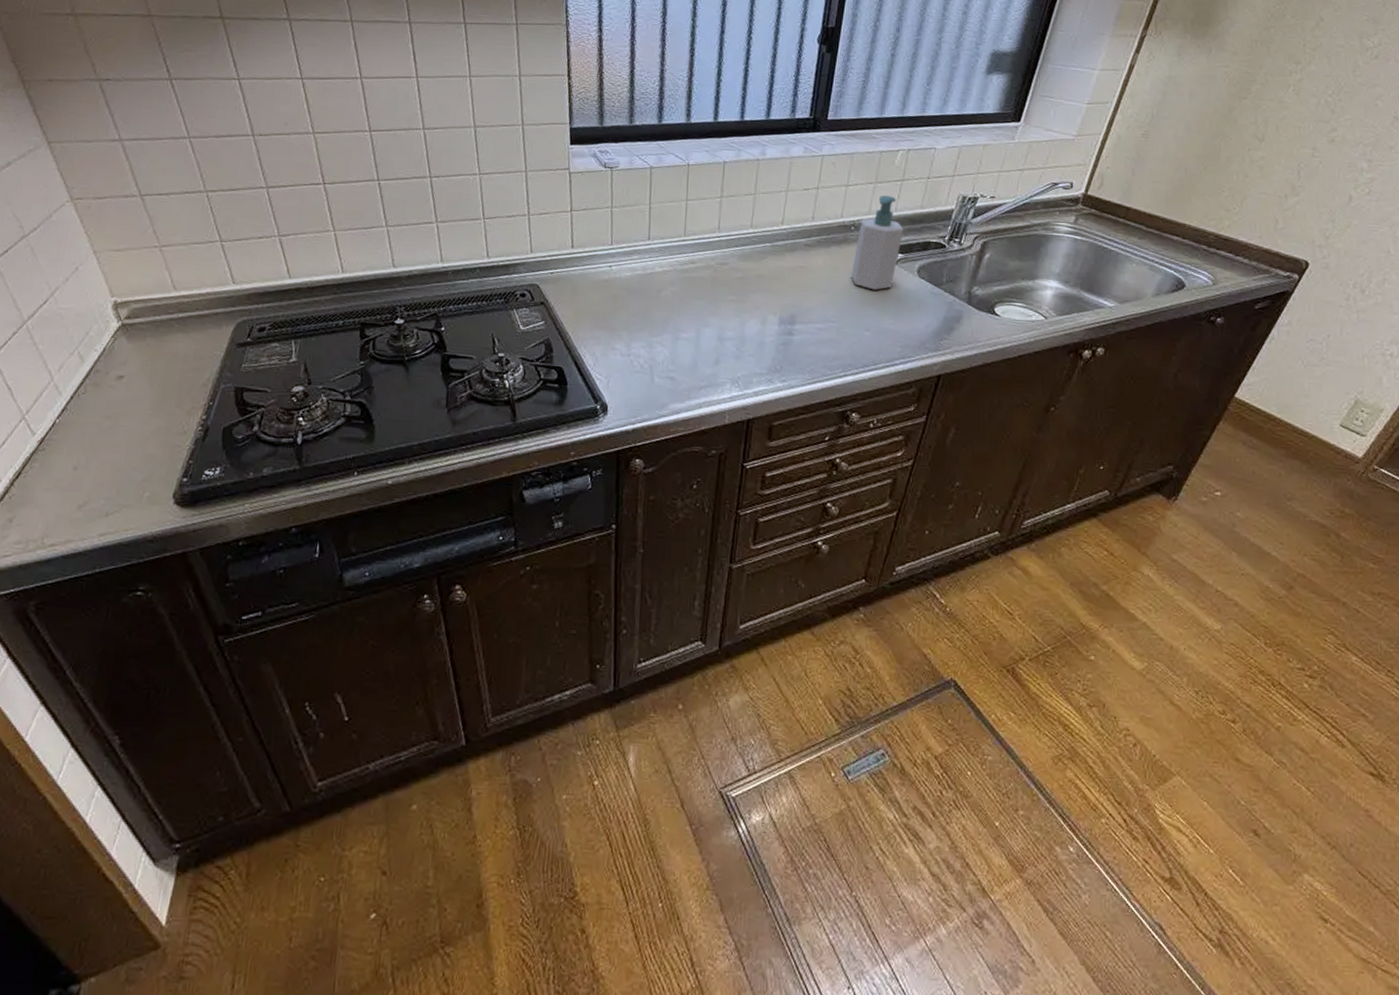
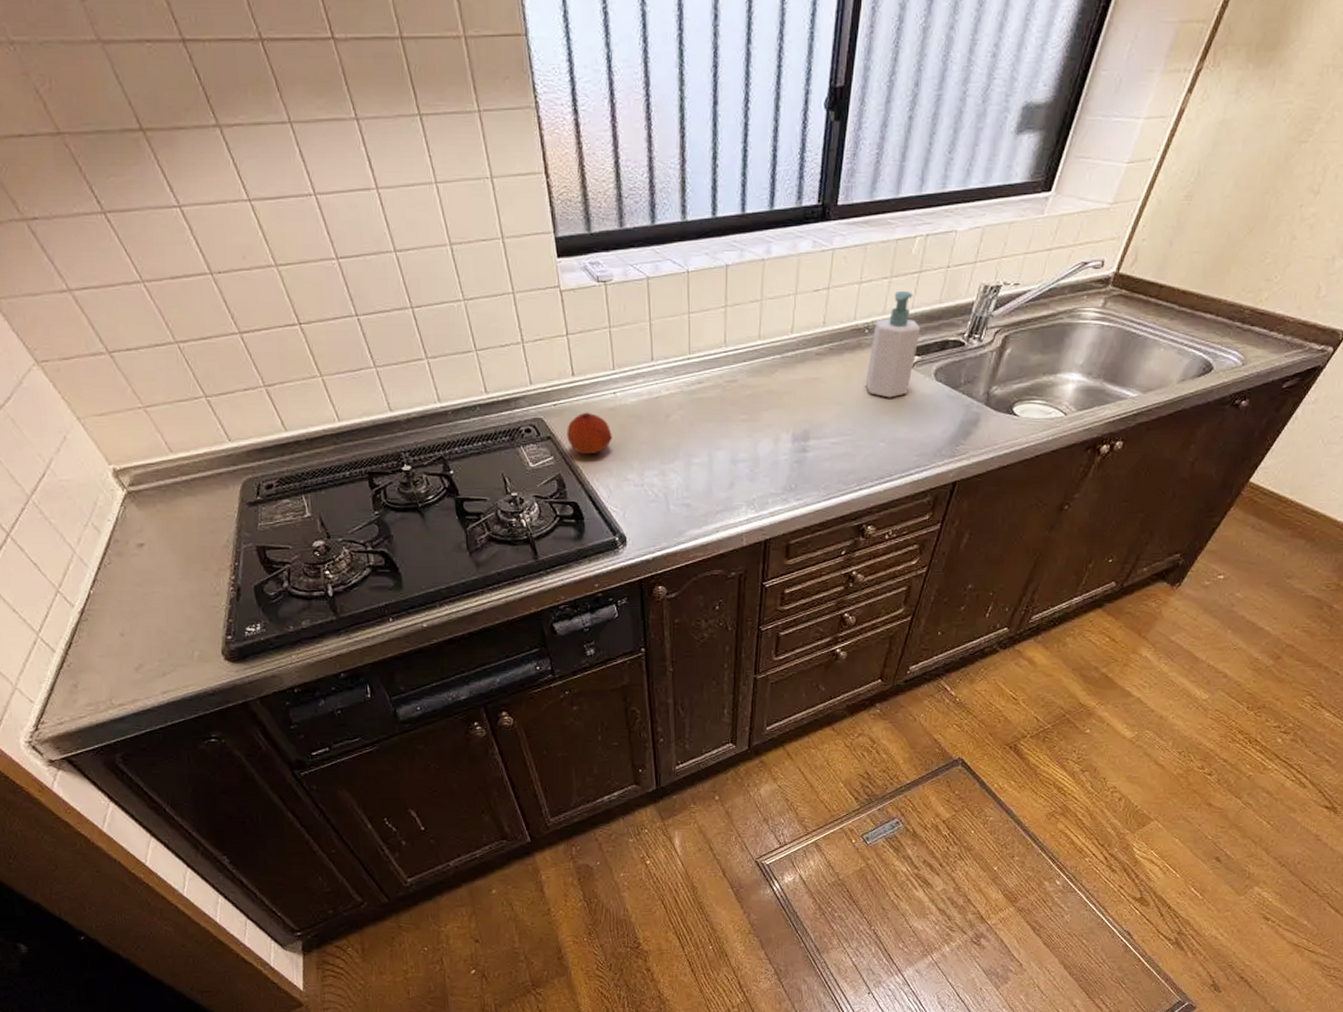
fruit: none [560,282,604,322] -> present [567,412,612,455]

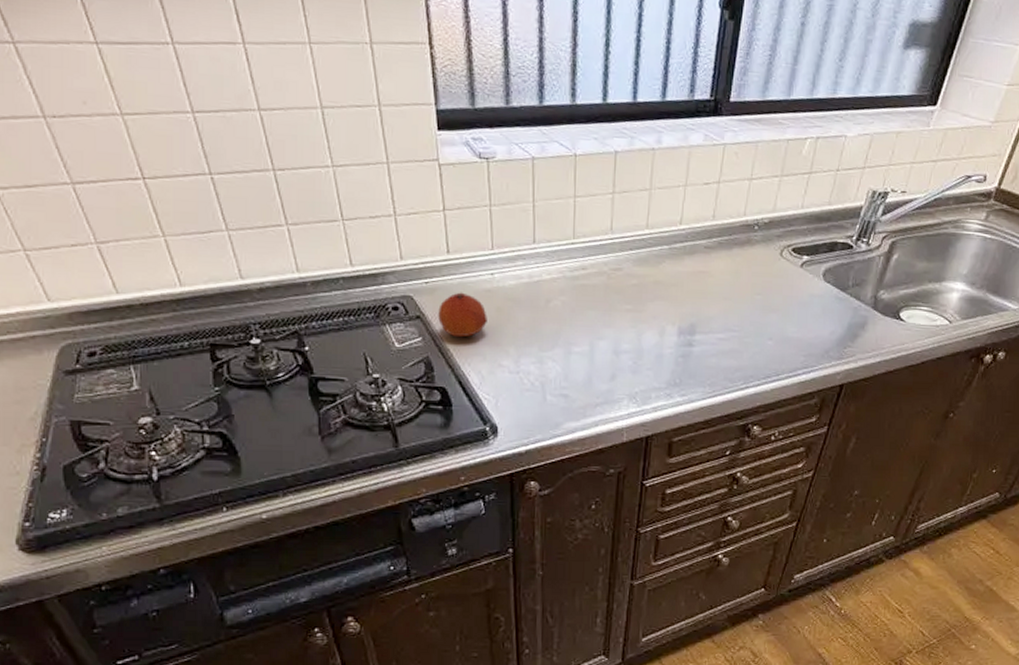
soap bottle: present [865,291,921,398] -> none [754,191,810,296]

